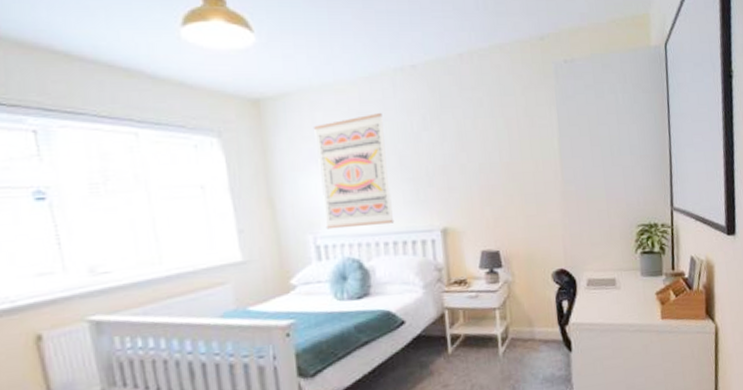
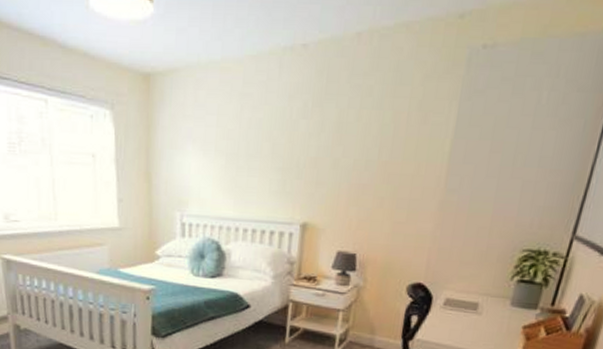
wall art: present [314,113,395,230] -> none [193,96,263,211]

